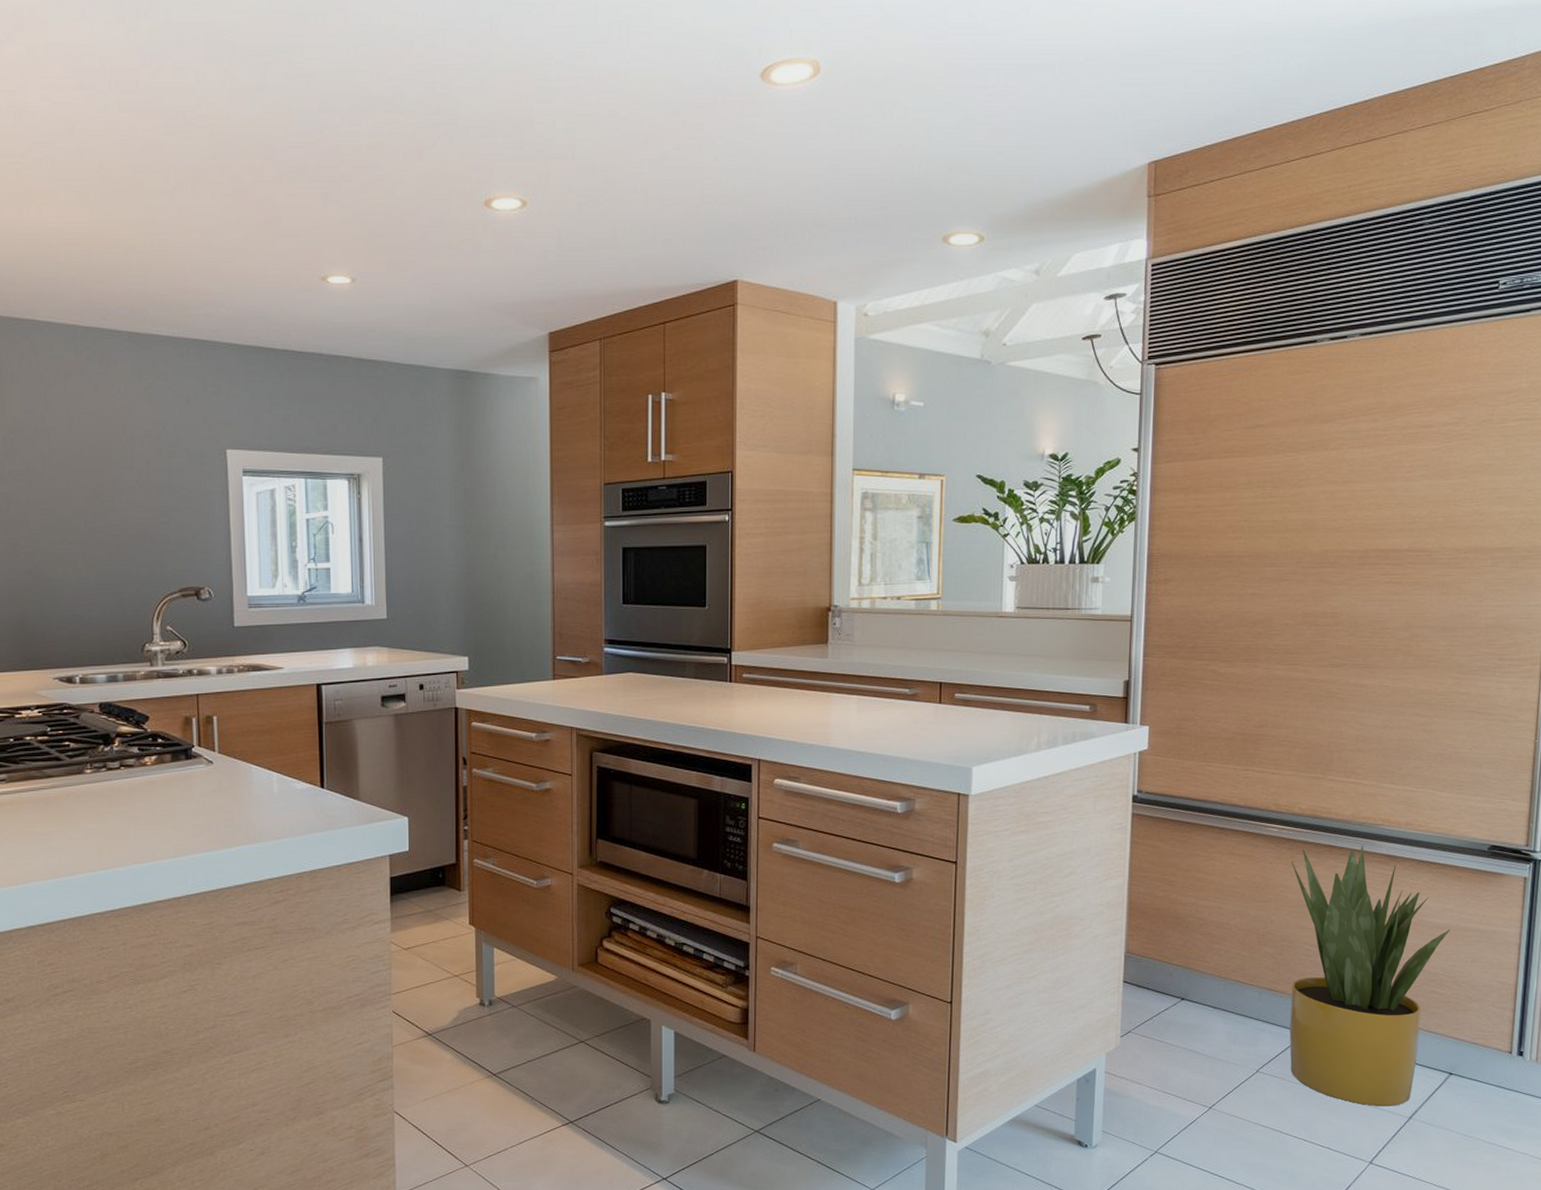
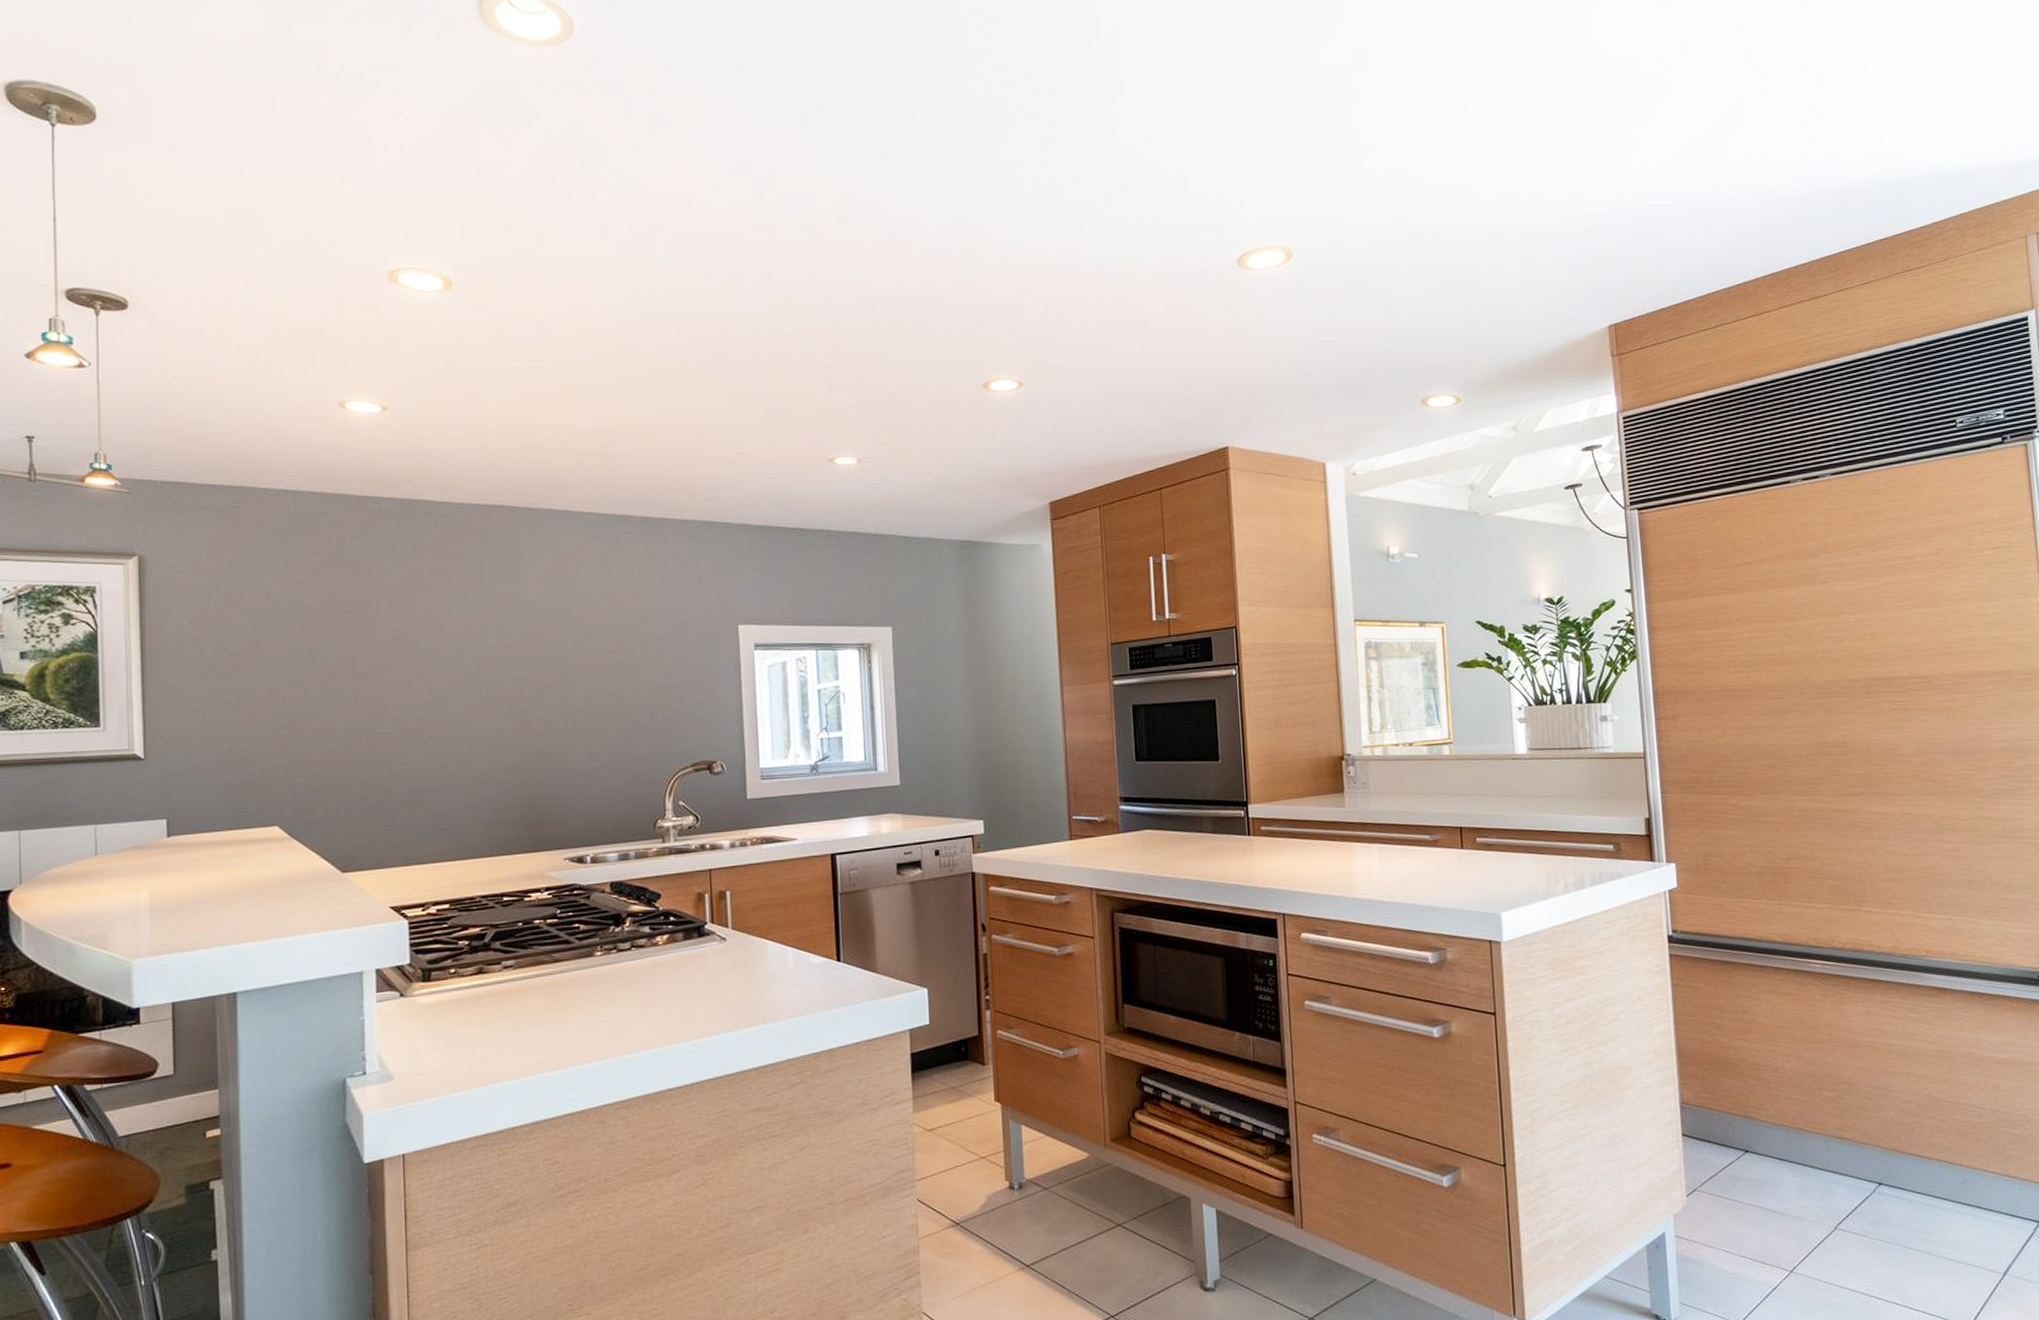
planter: present [1289,845,1451,1107] -> none [1839,978,2014,1263]

